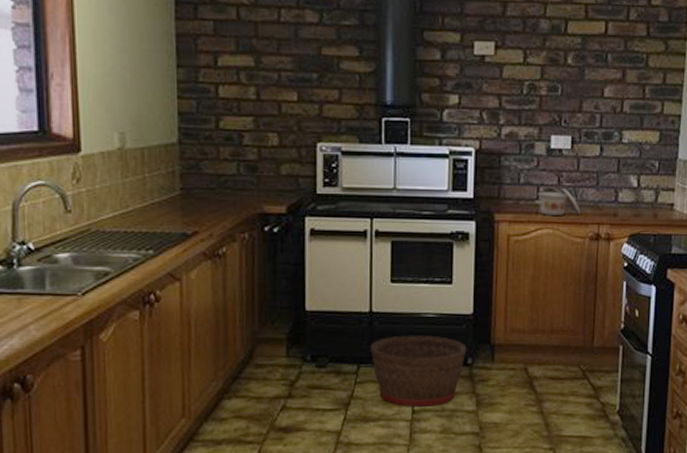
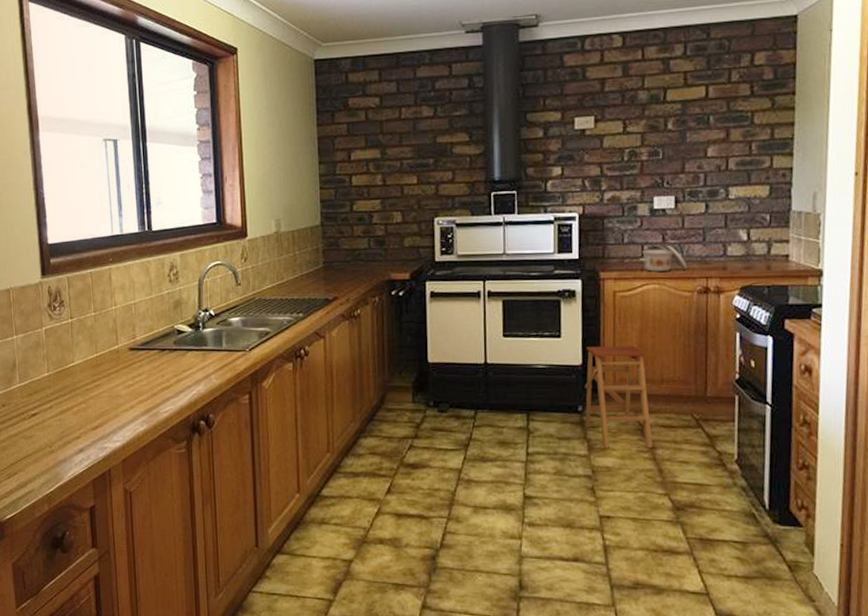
basket: present [370,334,467,407] -> none [486,384,577,450]
step ladder: none [475,293,540,403] -> present [584,345,652,448]

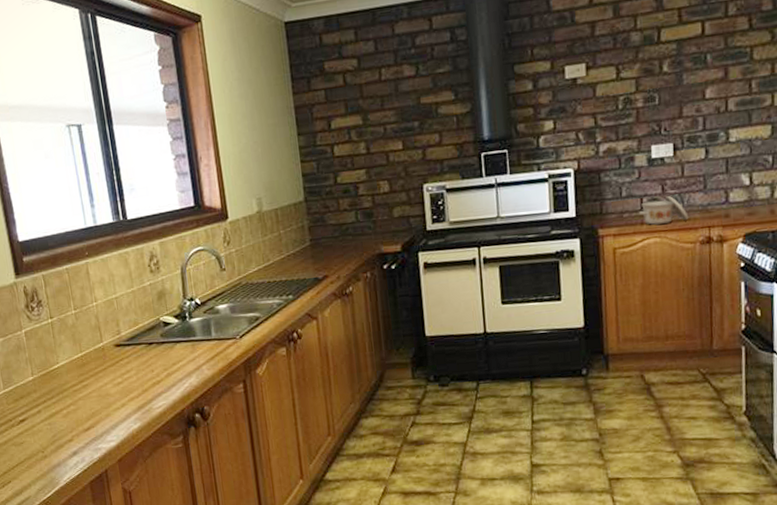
step ladder: present [584,345,652,448] -> none [587,303,659,410]

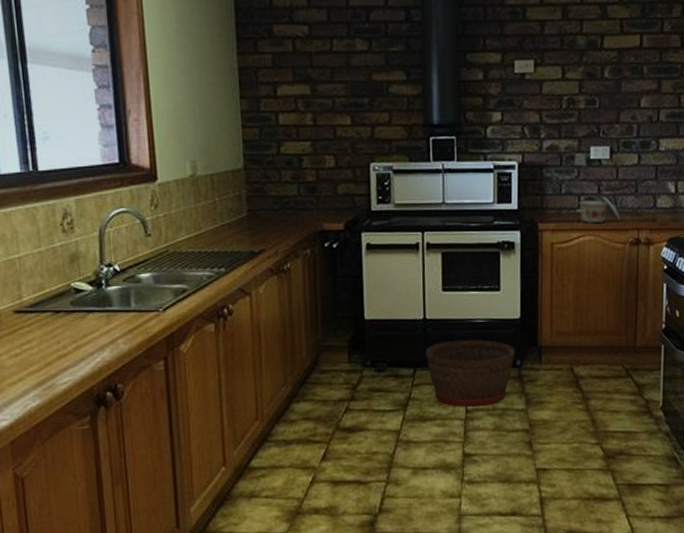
basket: none [487,350,581,418] -> present [425,339,516,407]

